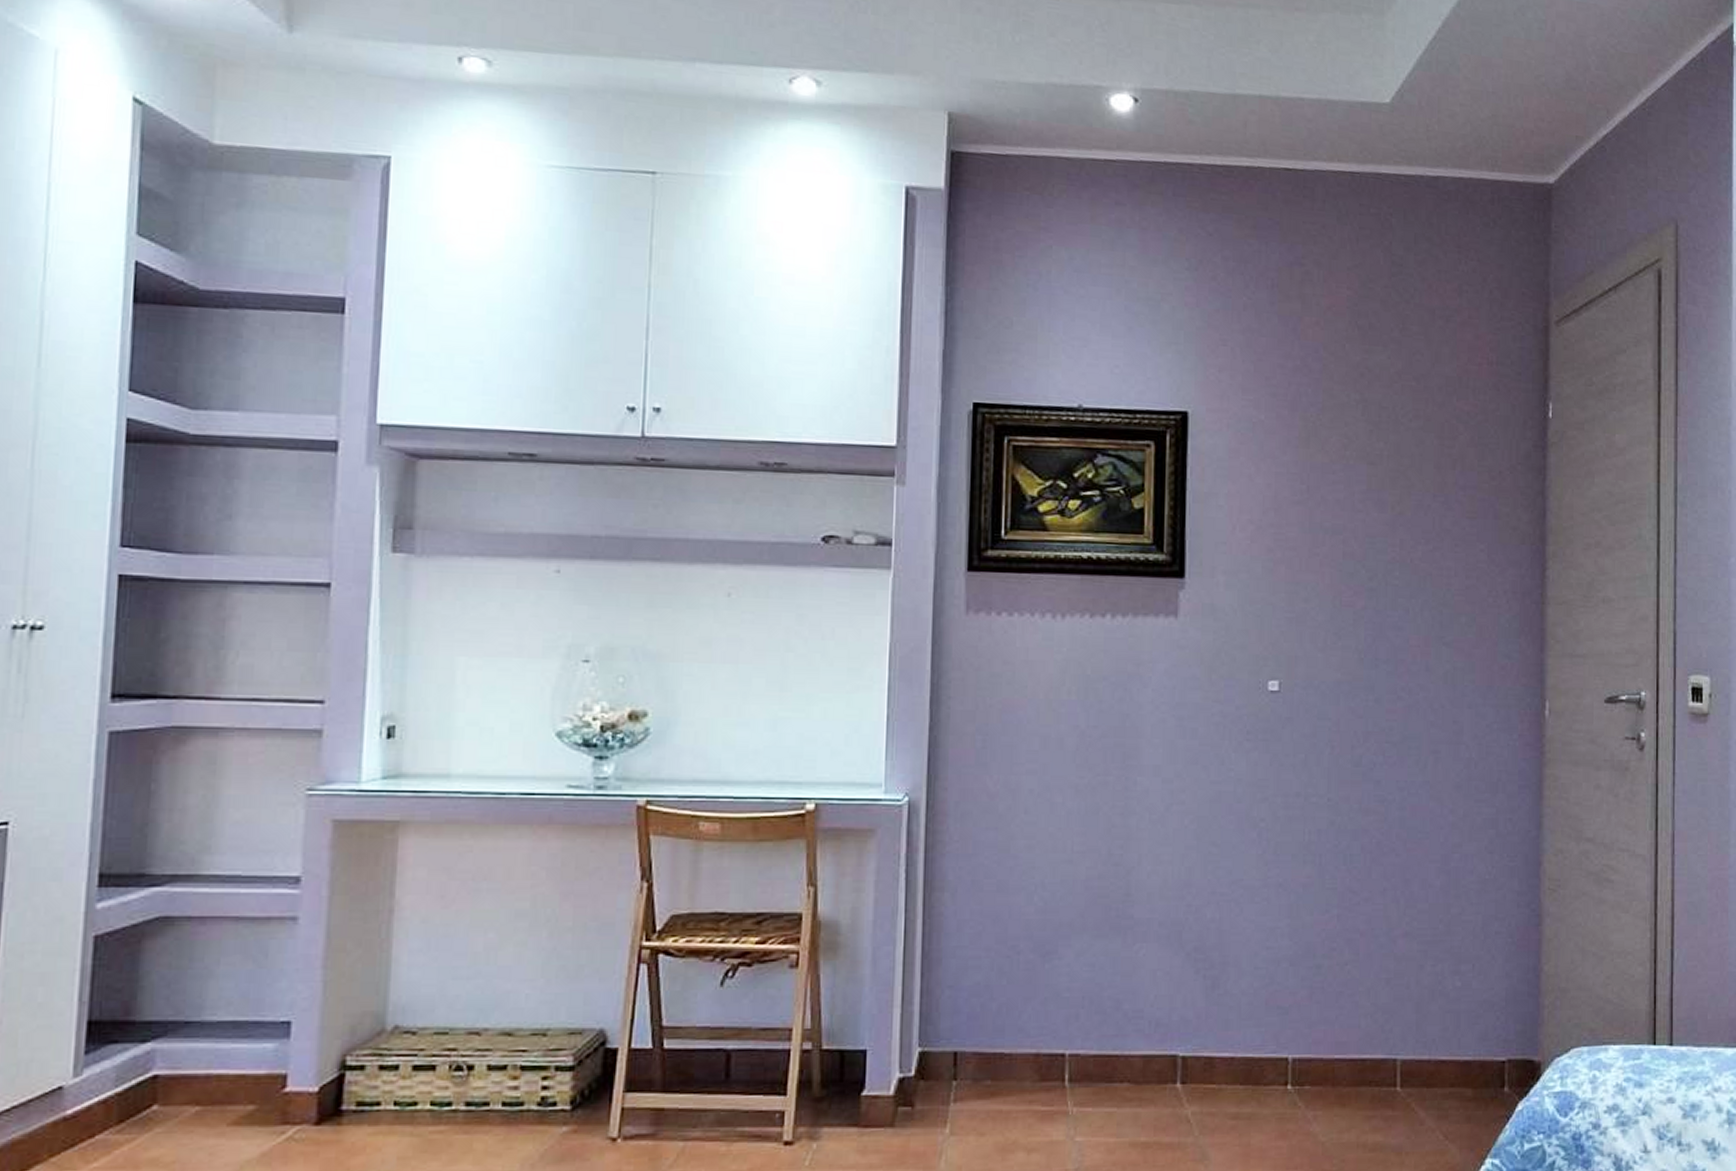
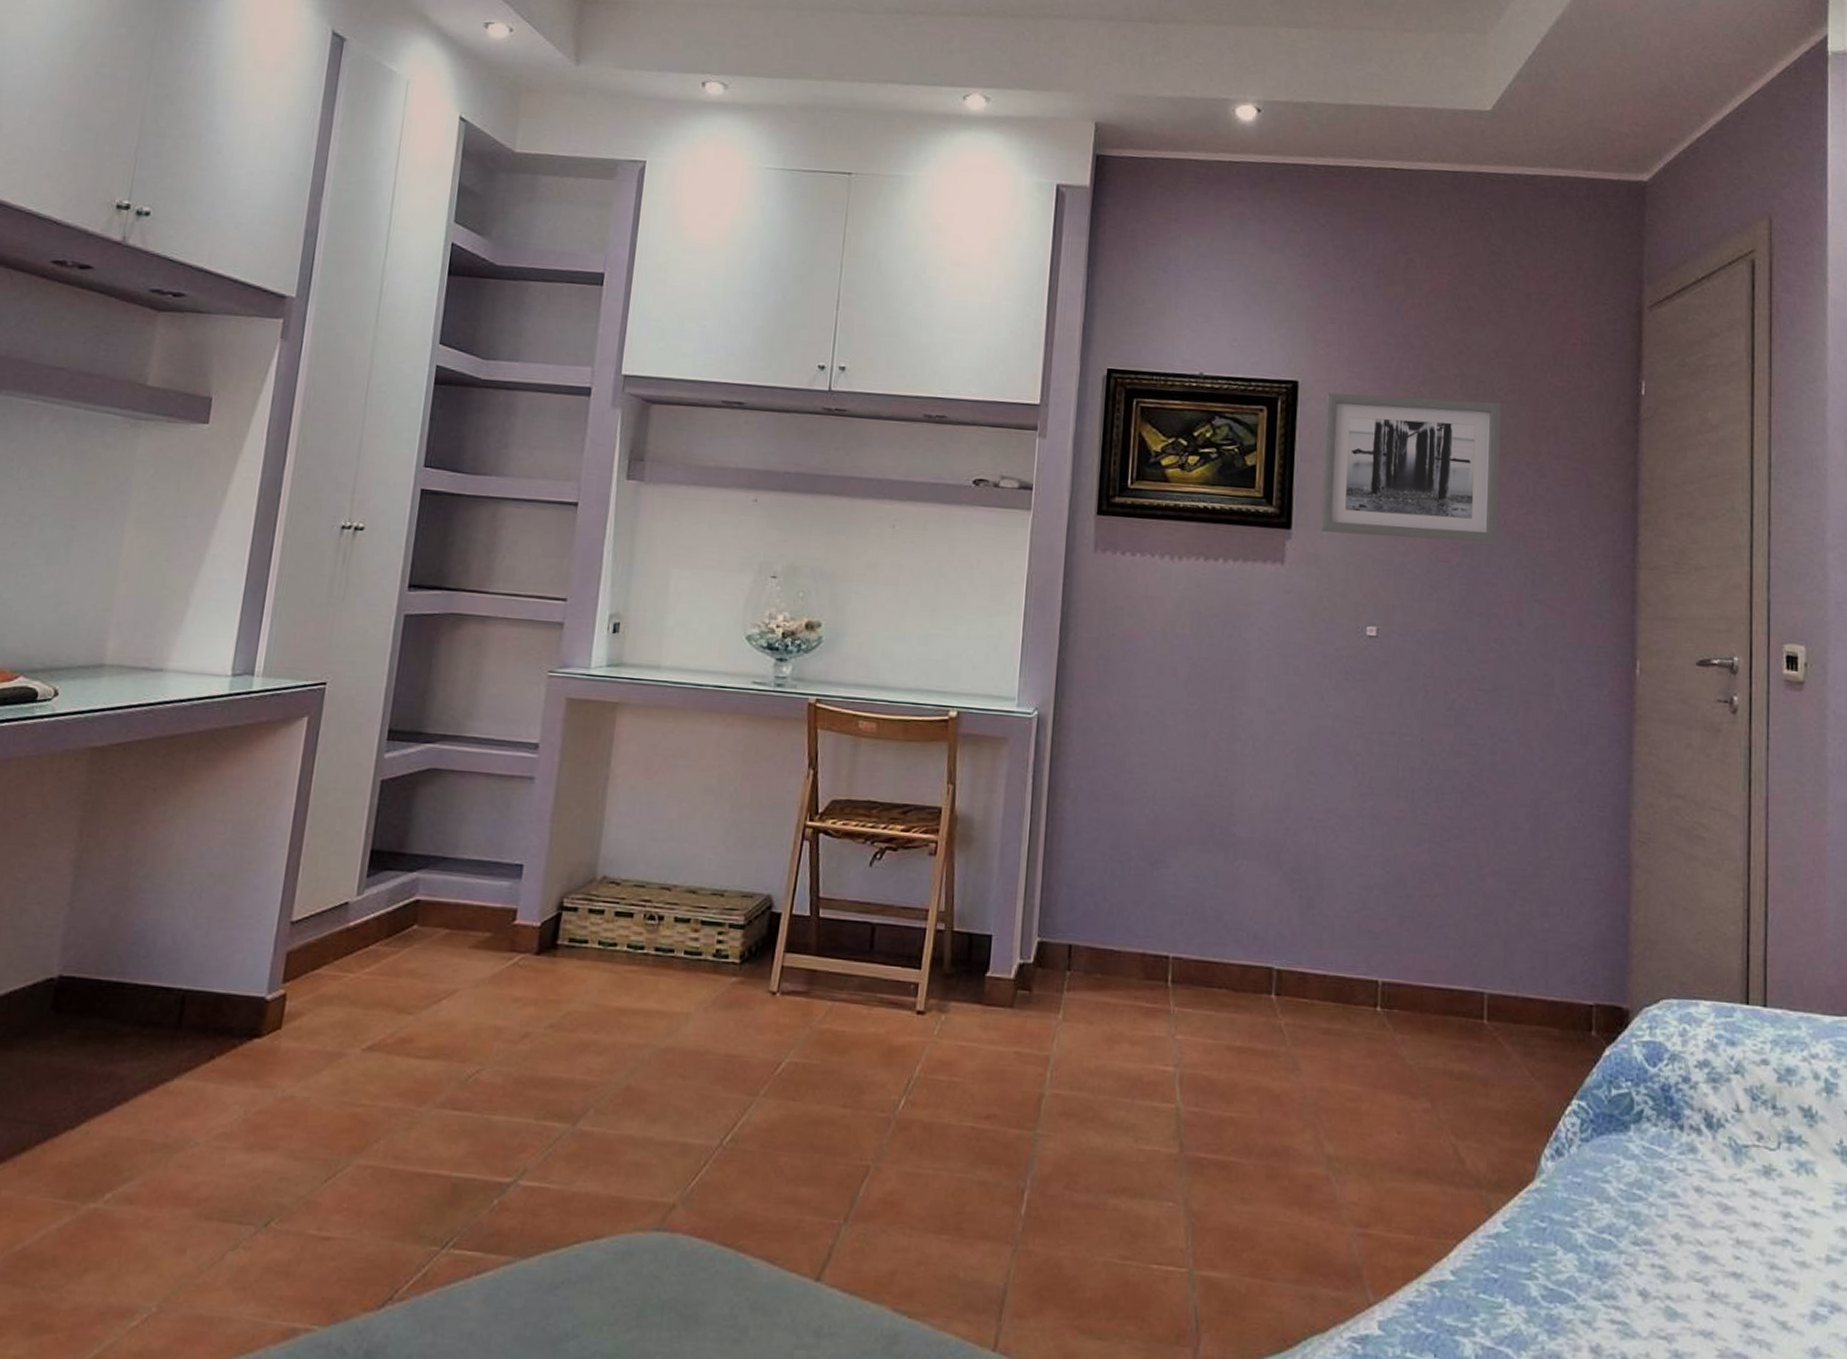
wall art: none [1216,424,1406,585] -> present [1320,392,1502,545]

